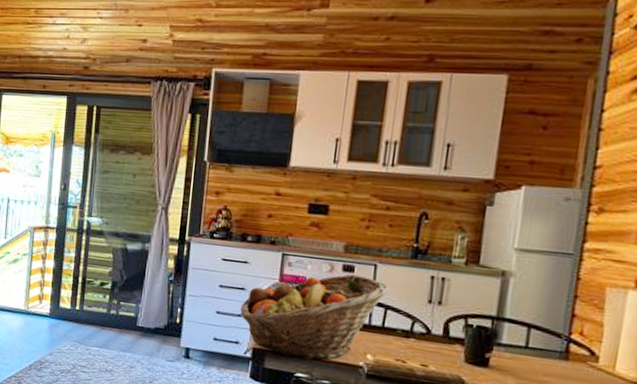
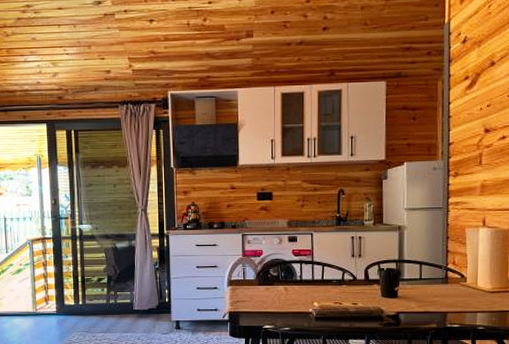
fruit basket: present [240,275,390,361] -> none [215,244,324,315]

